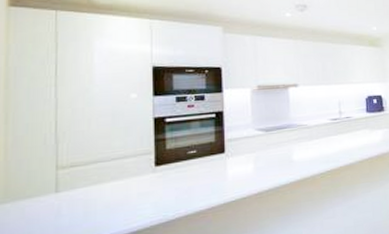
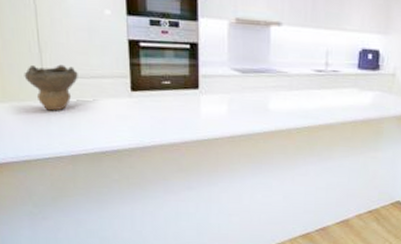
decorative bowl: none [34,152,98,203] -> present [24,64,78,111]

